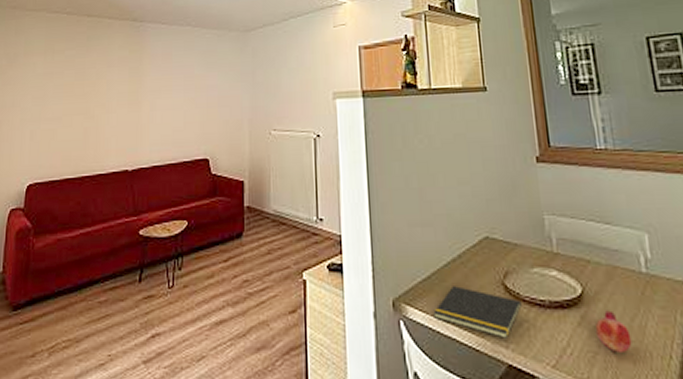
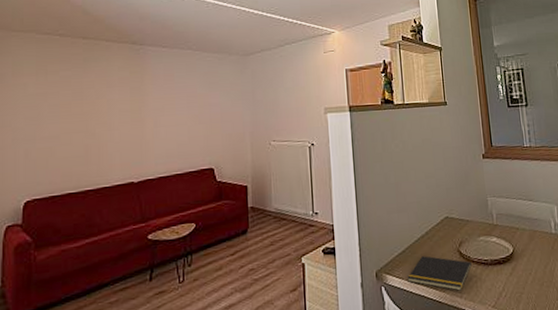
fruit: present [595,310,632,354] -> none [521,262,545,292]

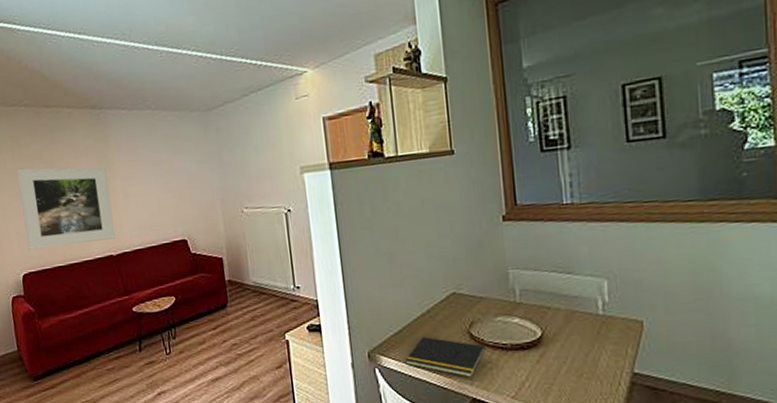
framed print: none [36,93,140,176] -> present [17,167,115,250]

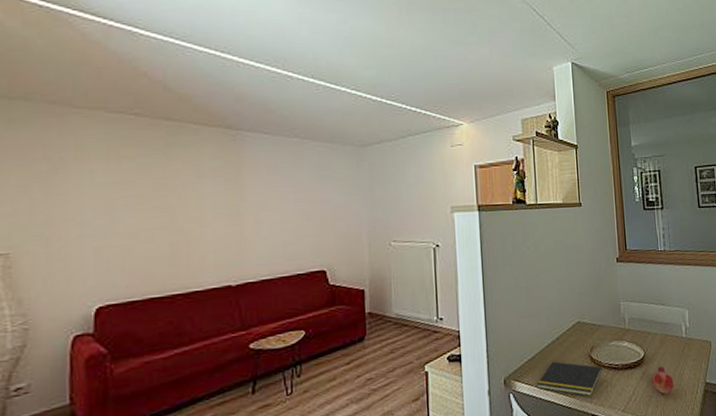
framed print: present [17,167,115,250] -> none [109,182,238,278]
fruit: none [552,348,585,384] -> present [651,366,674,395]

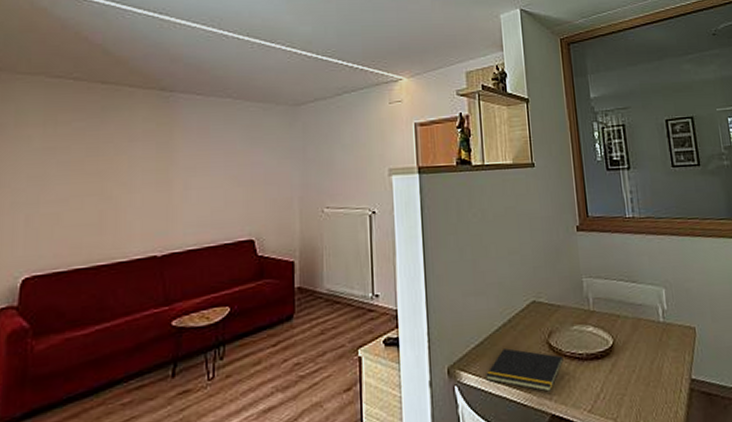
fruit: present [651,366,674,395] -> none [623,357,652,394]

